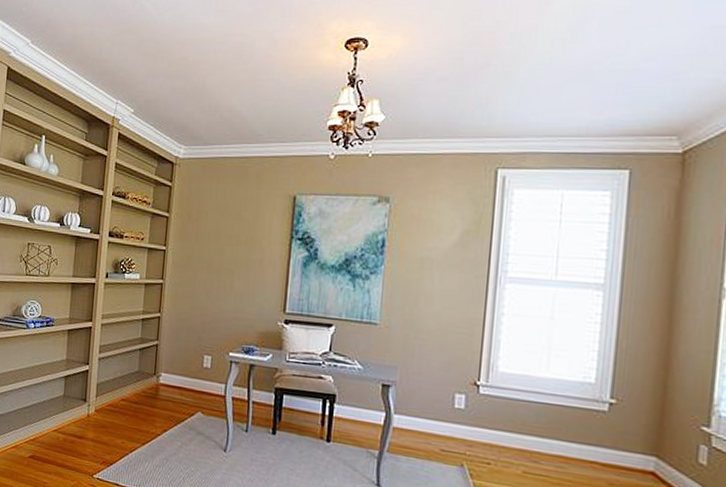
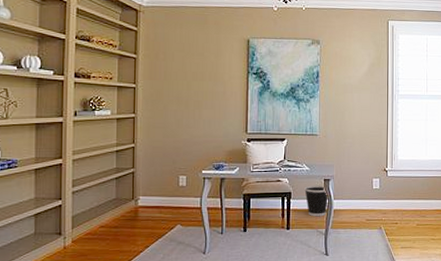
wastebasket: none [354,389,388,434] -> present [304,185,329,217]

